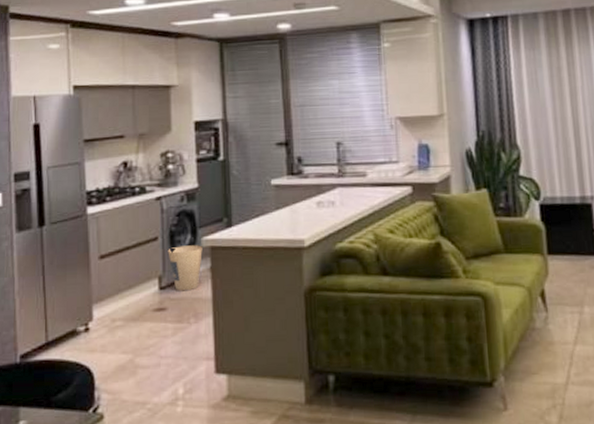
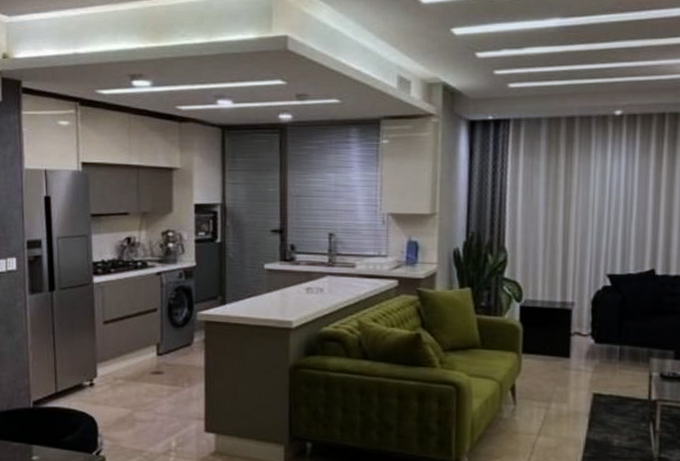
trash can: present [168,245,203,291] -> none [166,318,198,359]

